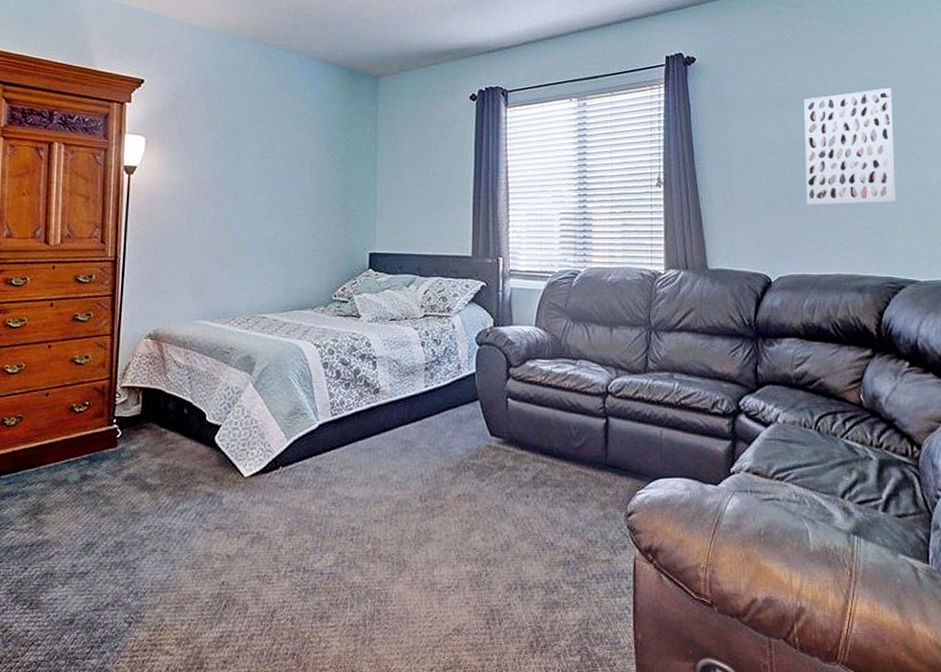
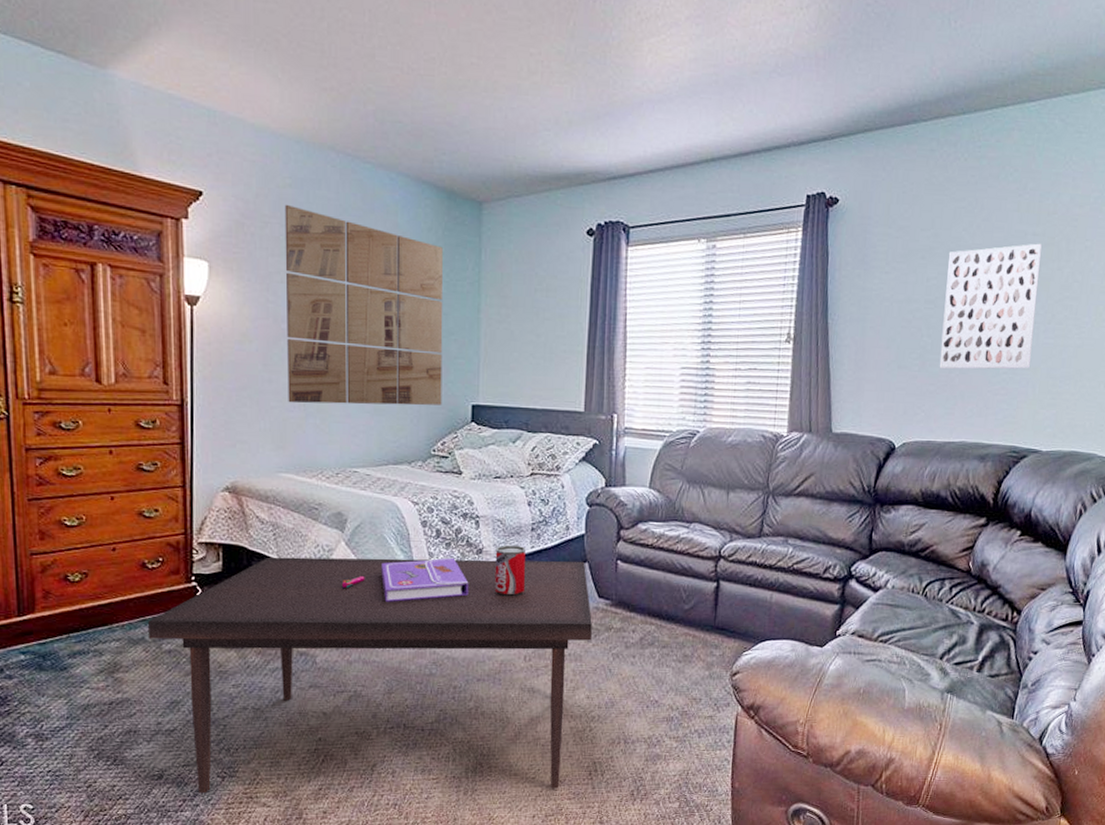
coffee table: none [70,384,485,640] -> present [147,544,592,794]
wall art: none [207,86,344,257] -> present [284,204,443,406]

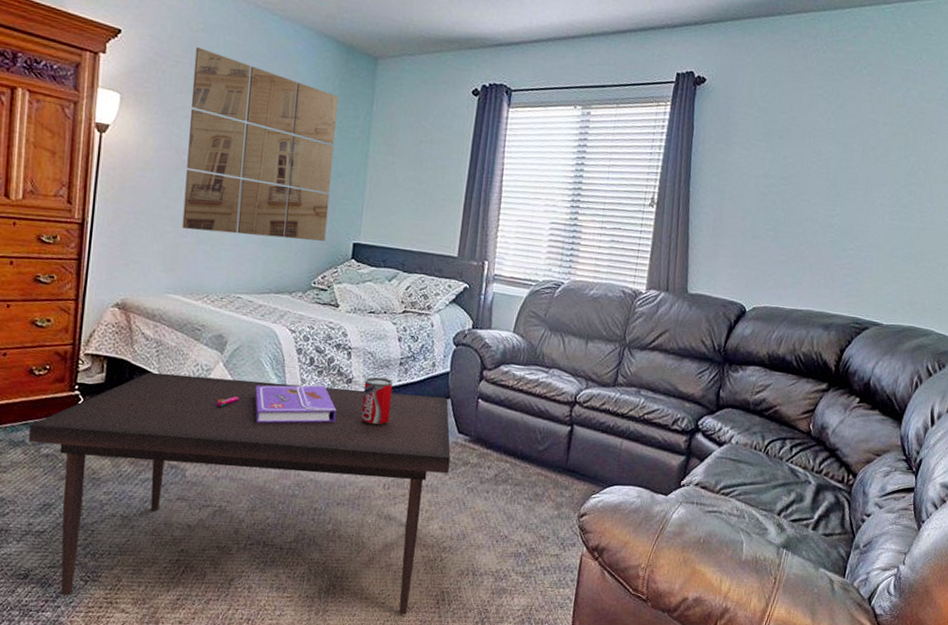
wall art: present [939,243,1042,370] -> none [790,132,891,247]

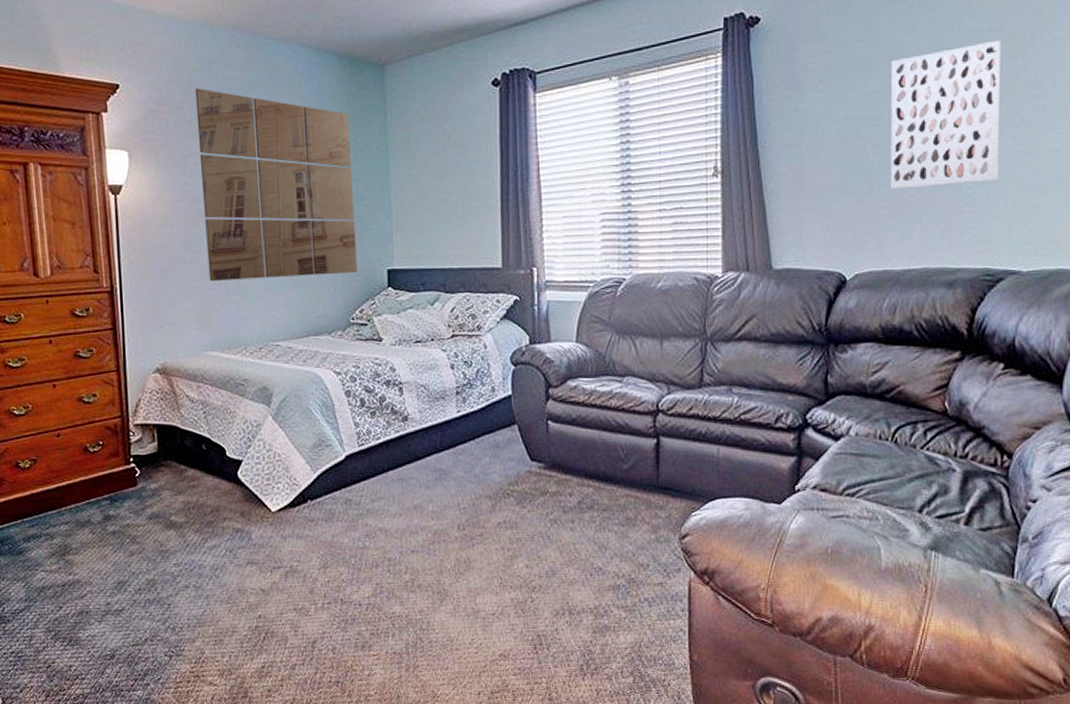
coffee table: present [28,372,451,615] -> none [92,410,526,673]
wall art: none [790,132,891,247] -> present [890,40,1002,190]

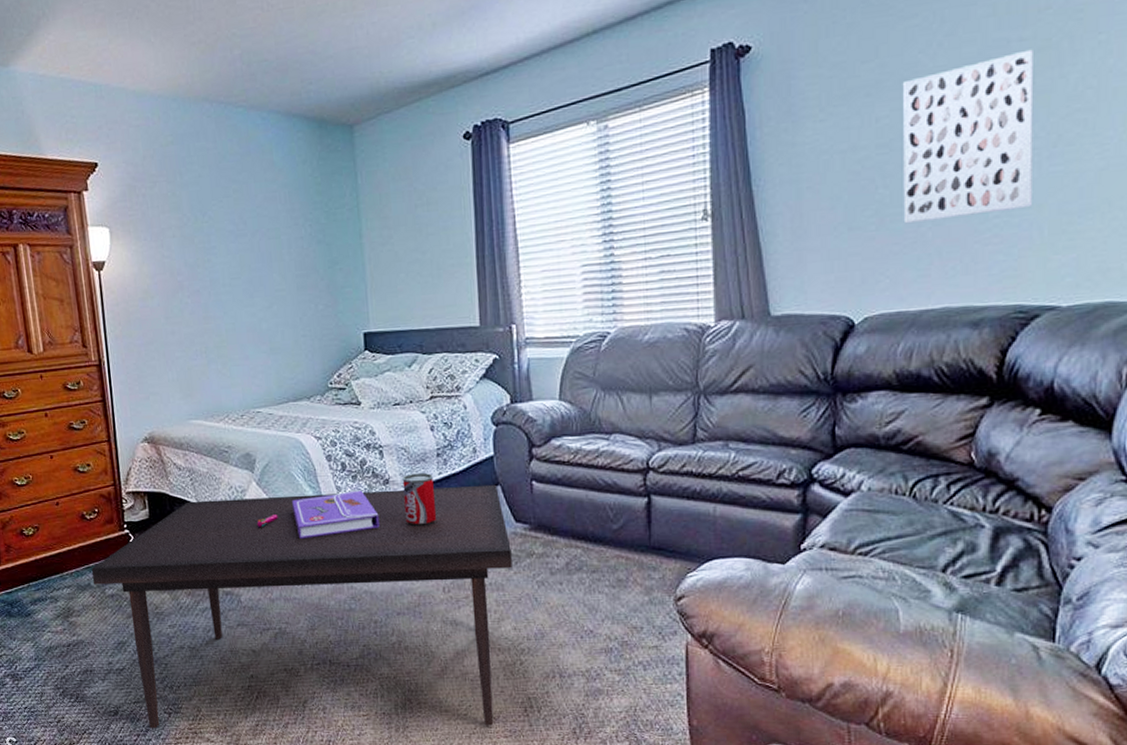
coffee table: none [92,410,526,673] -> present [91,472,512,729]
wall art: present [195,87,358,282] -> none [169,161,334,352]

